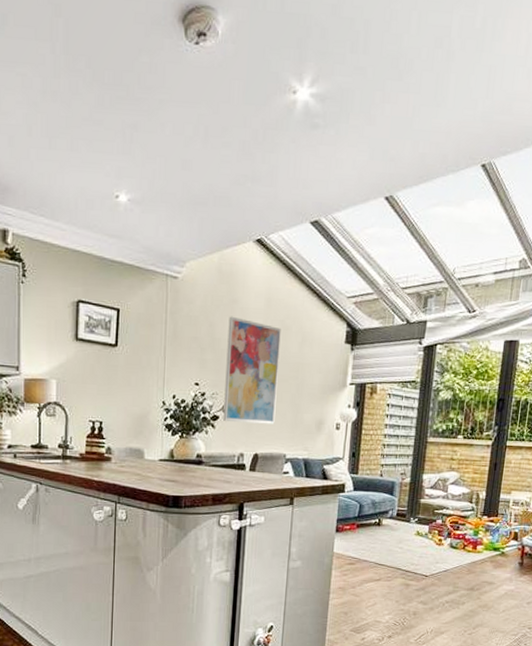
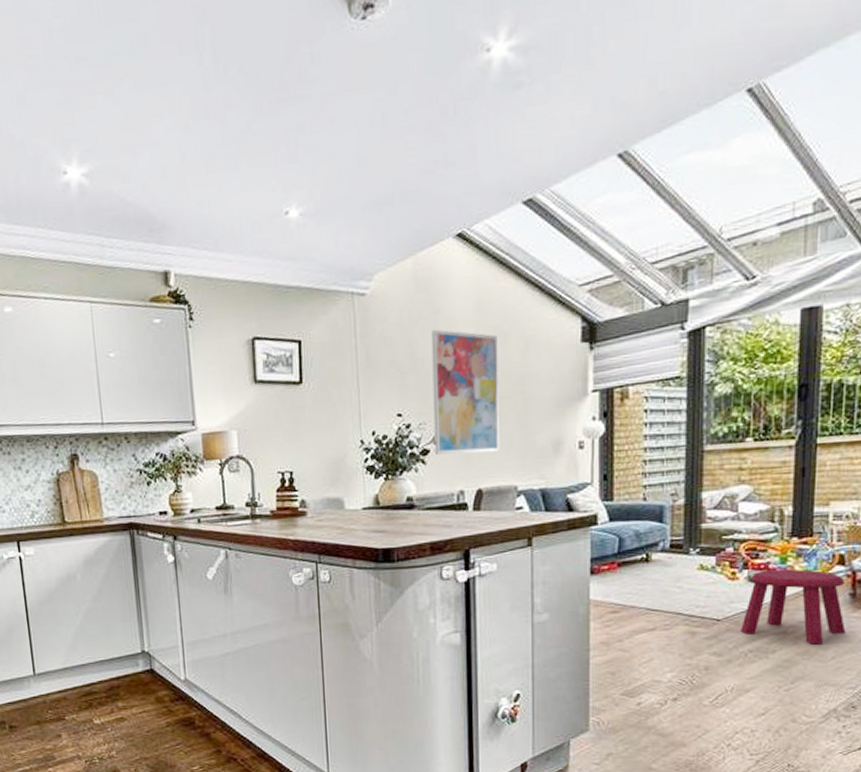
stool: none [442,539,517,600] -> present [741,569,846,645]

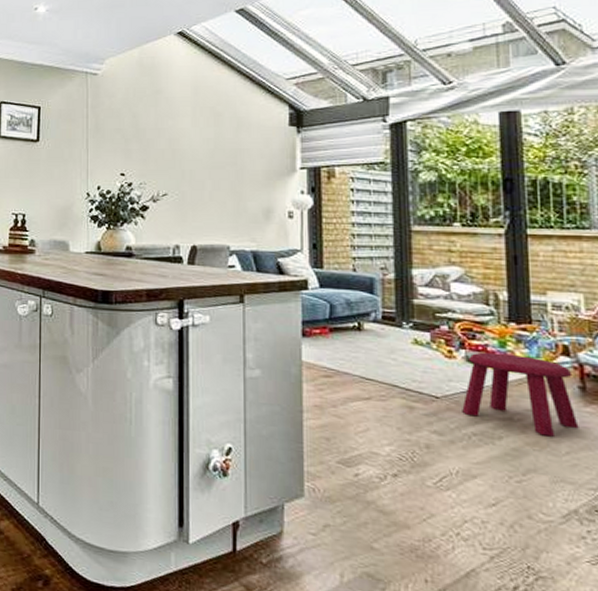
wall art: present [431,329,500,455] -> none [153,106,213,214]

